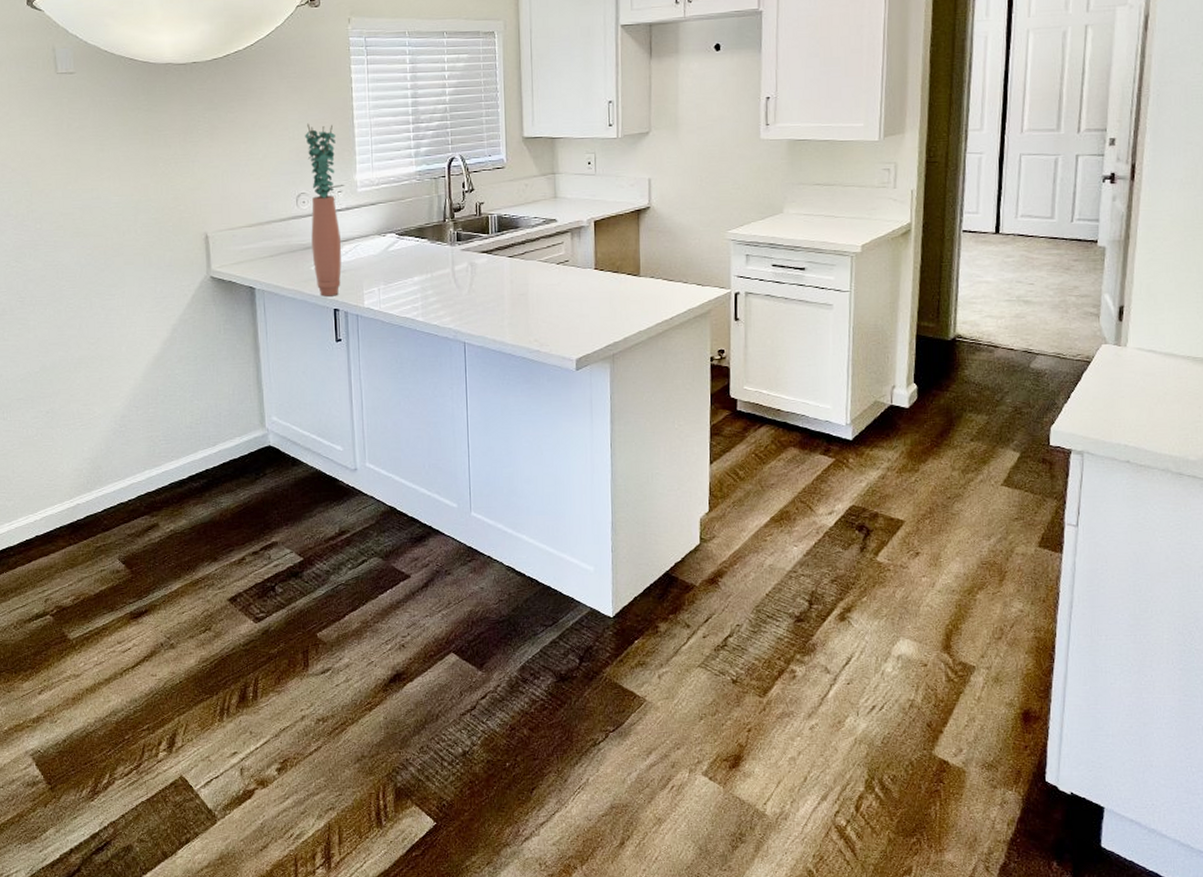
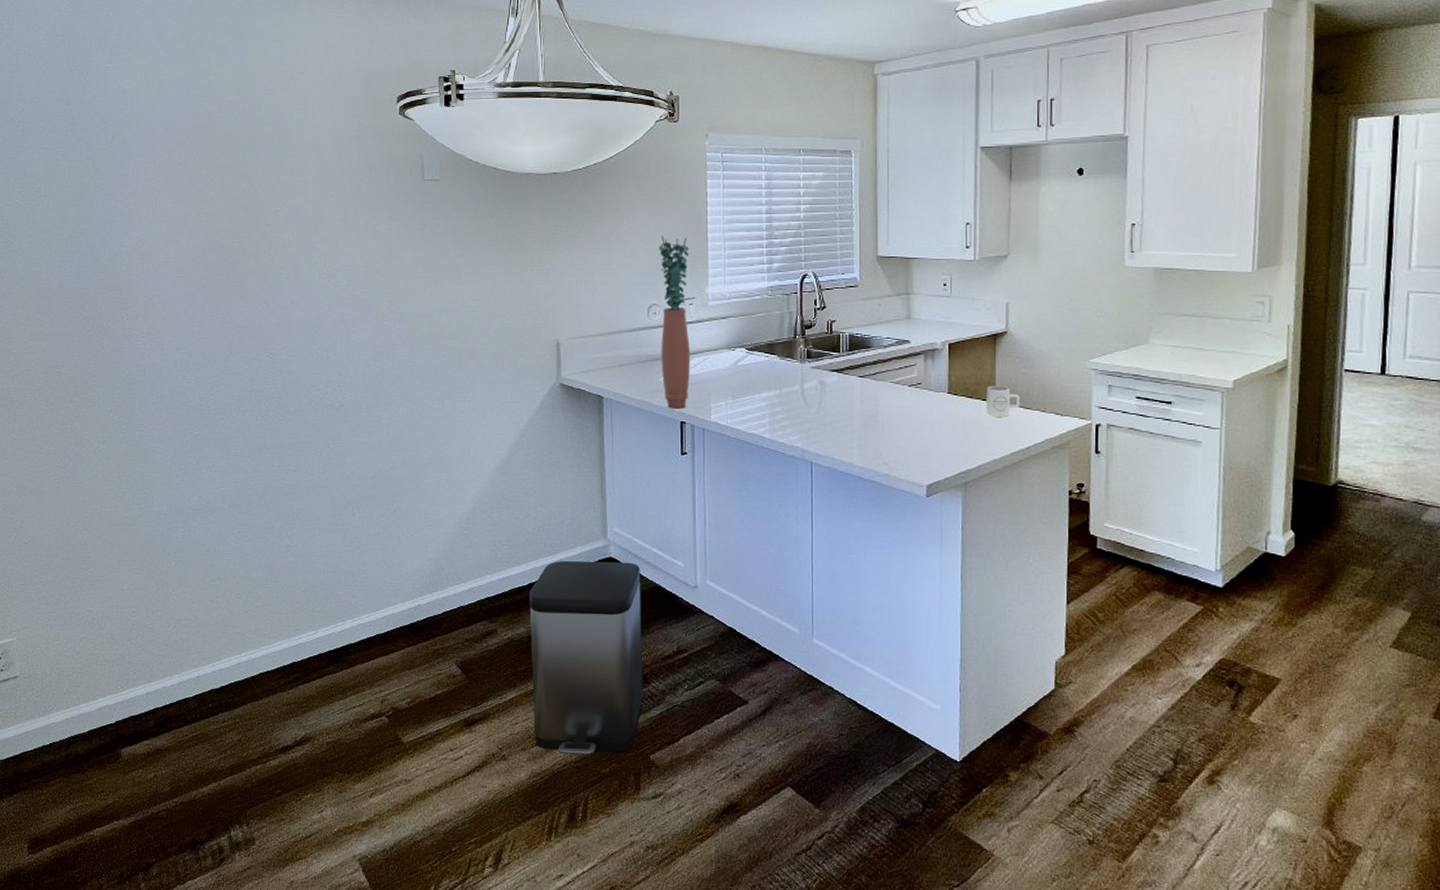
pedal bin: none [190,449,308,639] -> present [529,560,643,756]
mug: none [630,259,664,291] -> present [985,385,1021,418]

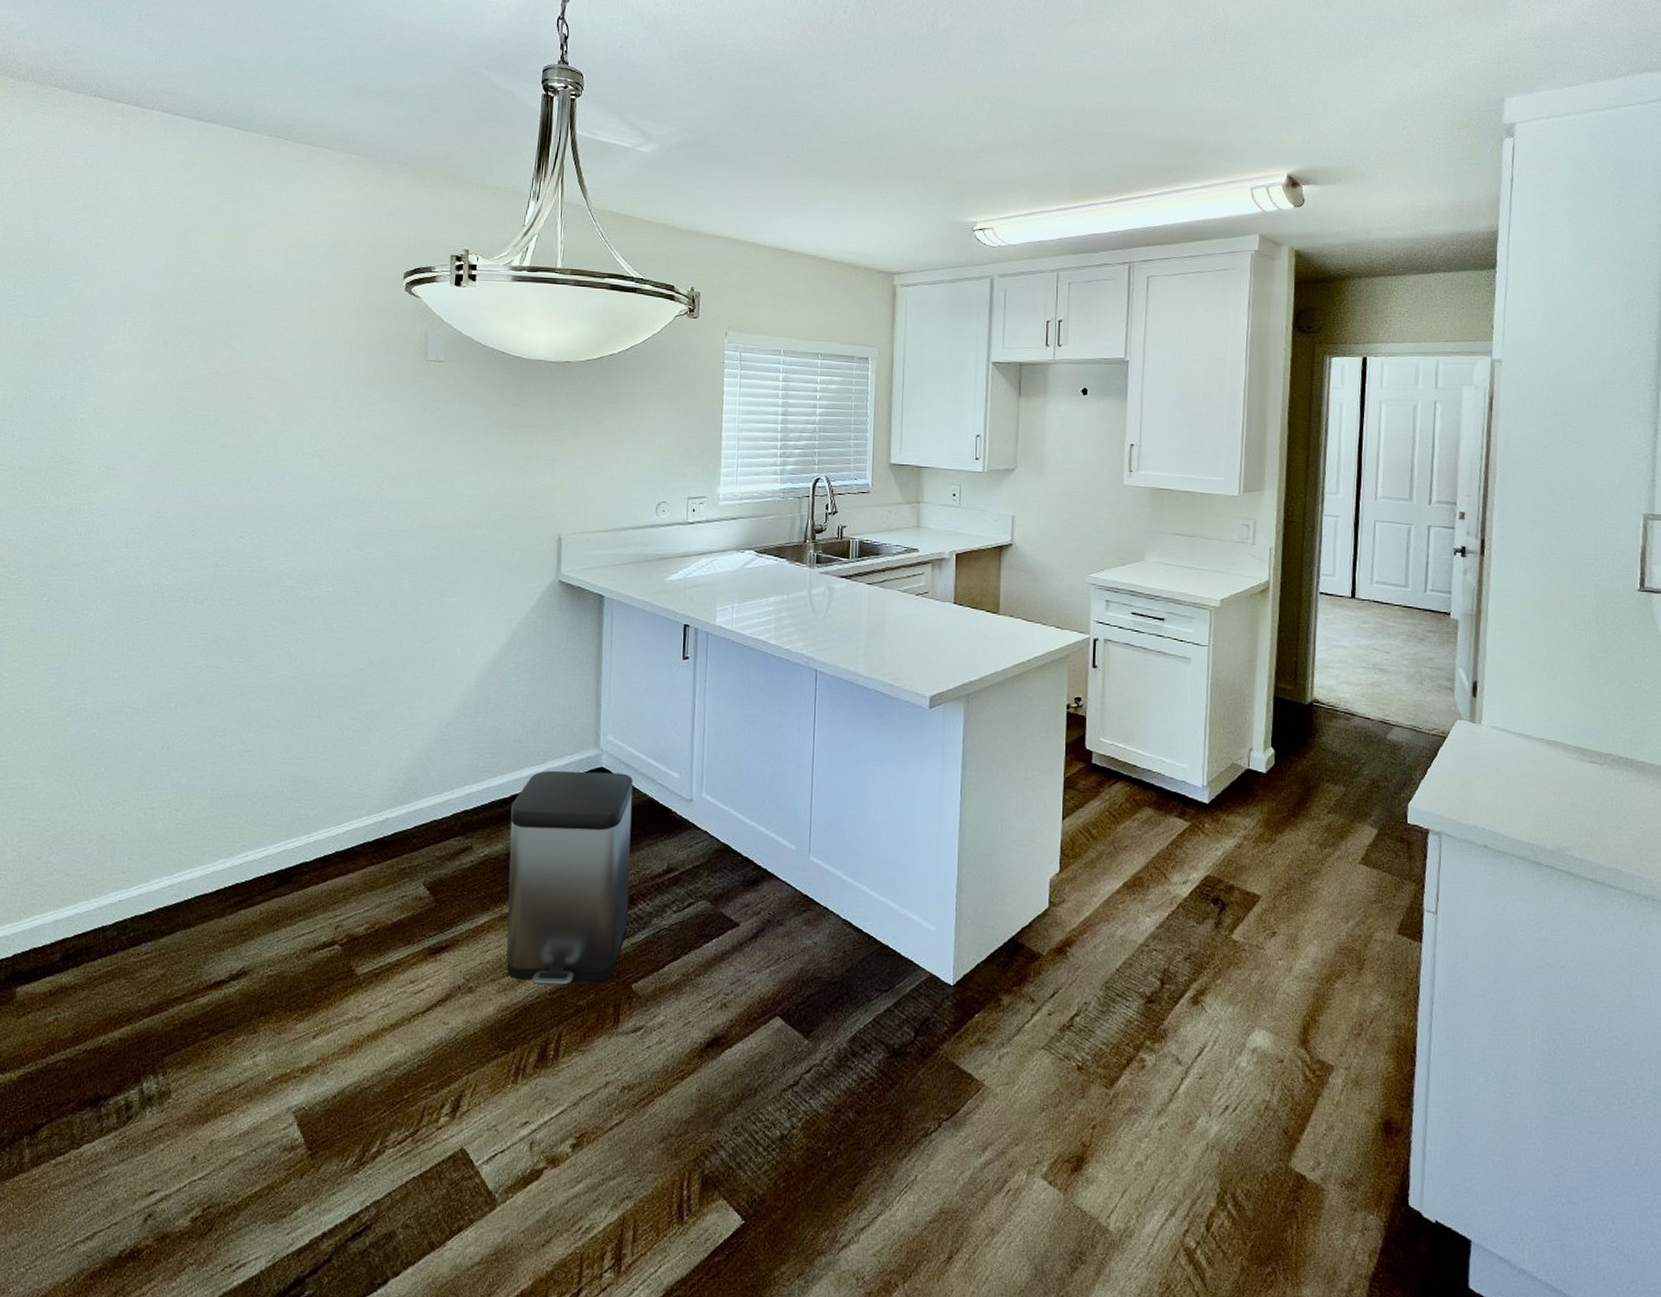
vase: present [659,235,691,409] -> none [666,431,702,611]
mug: present [985,385,1021,418] -> none [990,597,1023,630]

